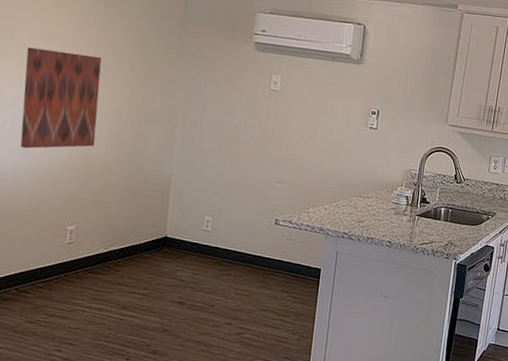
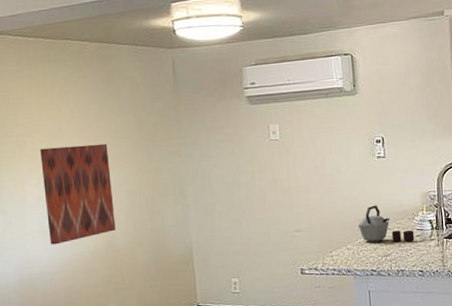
kettle: none [338,172,390,213] -> present [357,205,415,243]

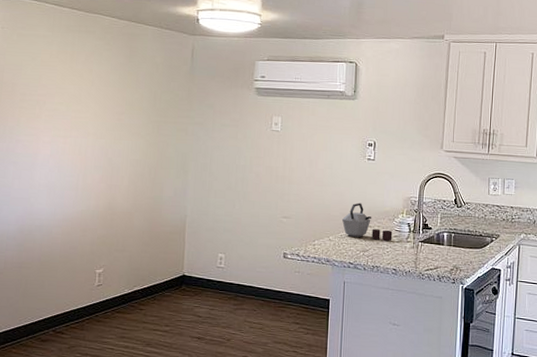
wall art: present [40,143,116,245] -> none [54,110,121,201]

